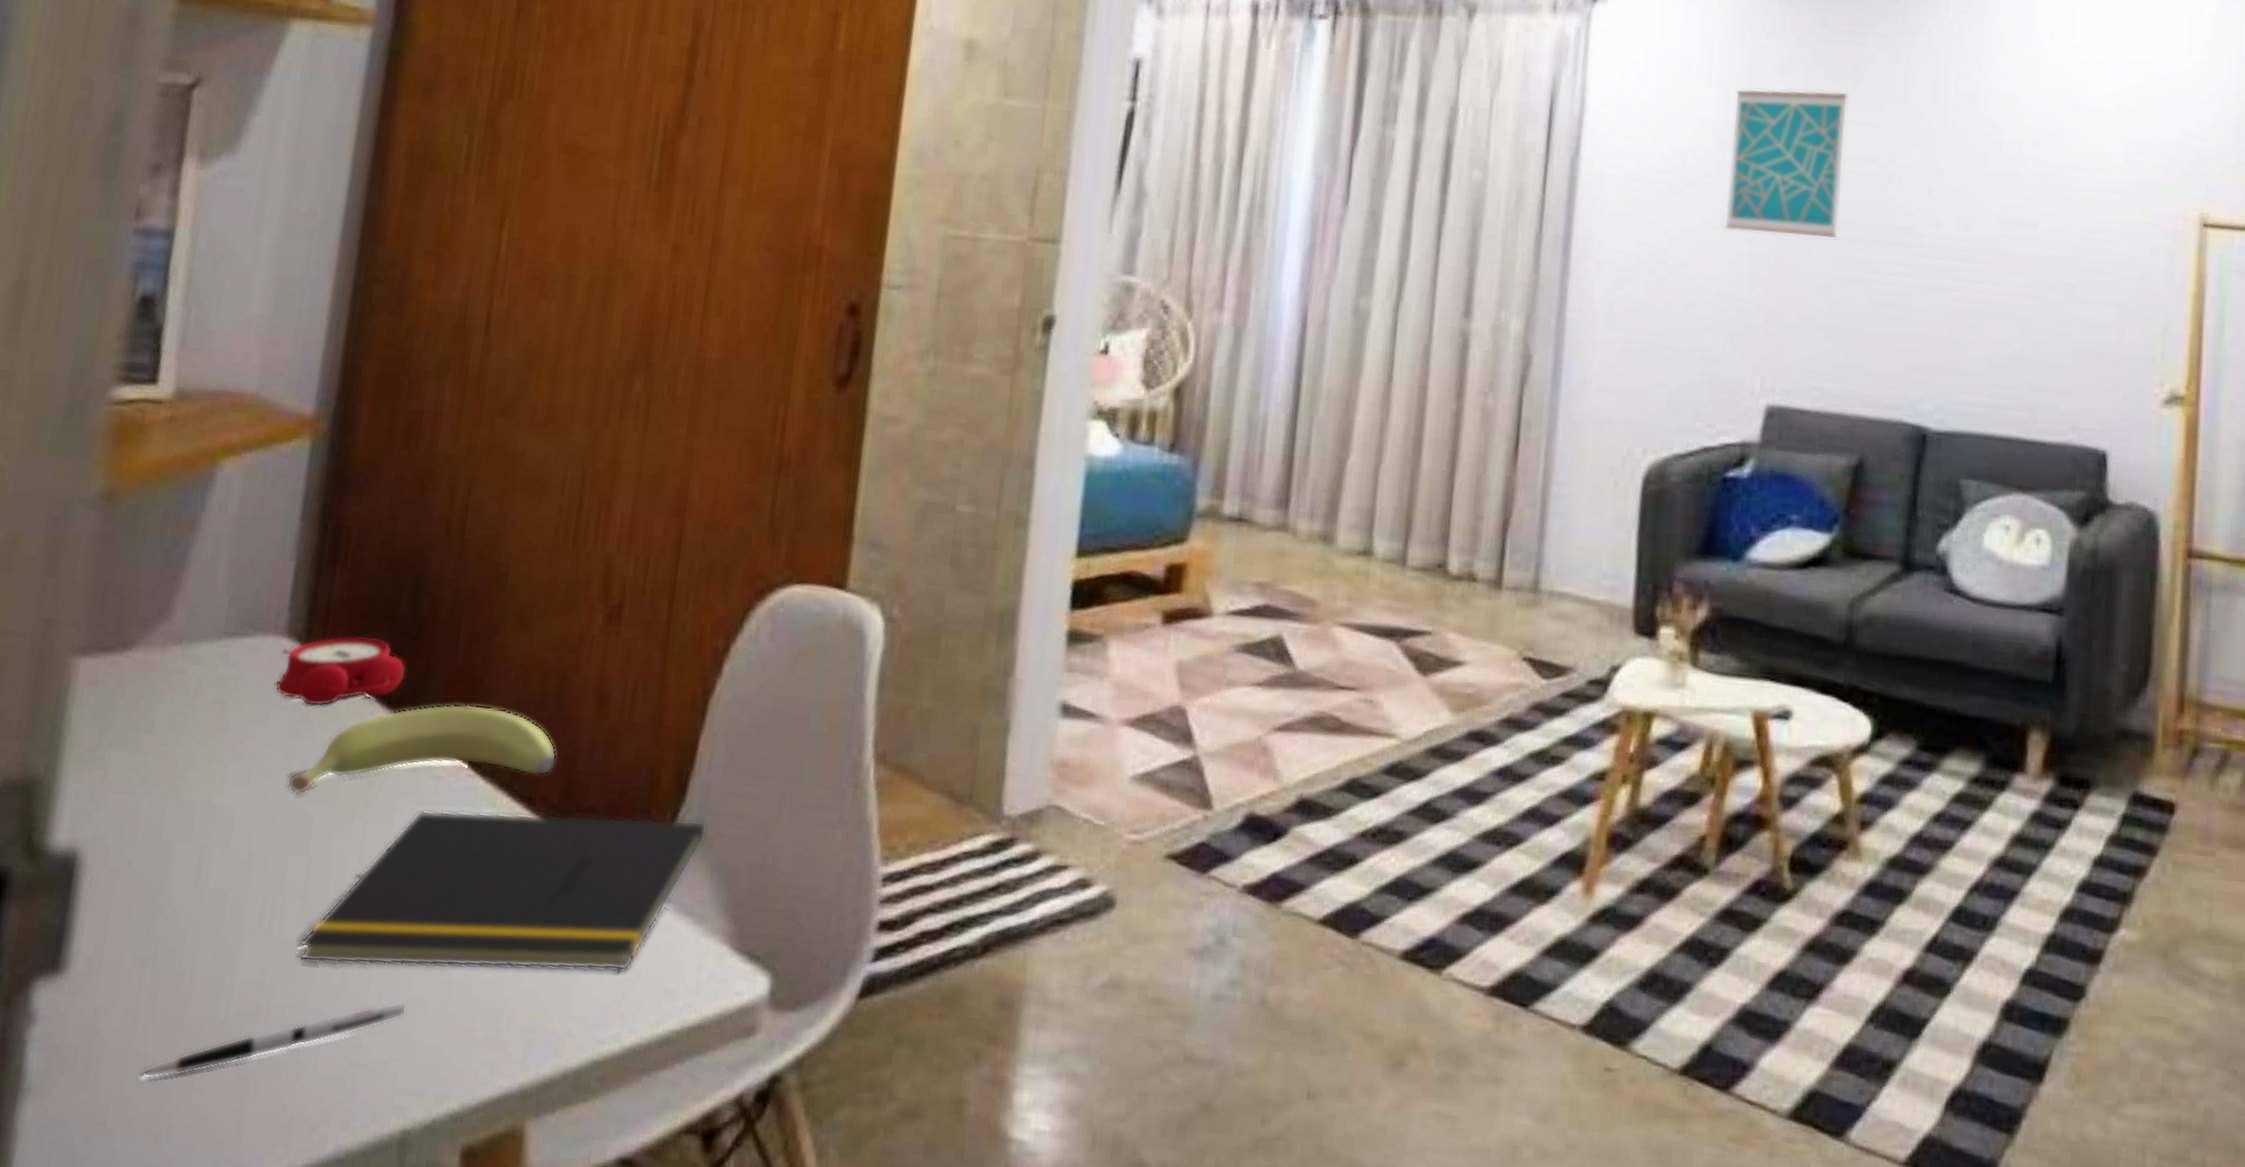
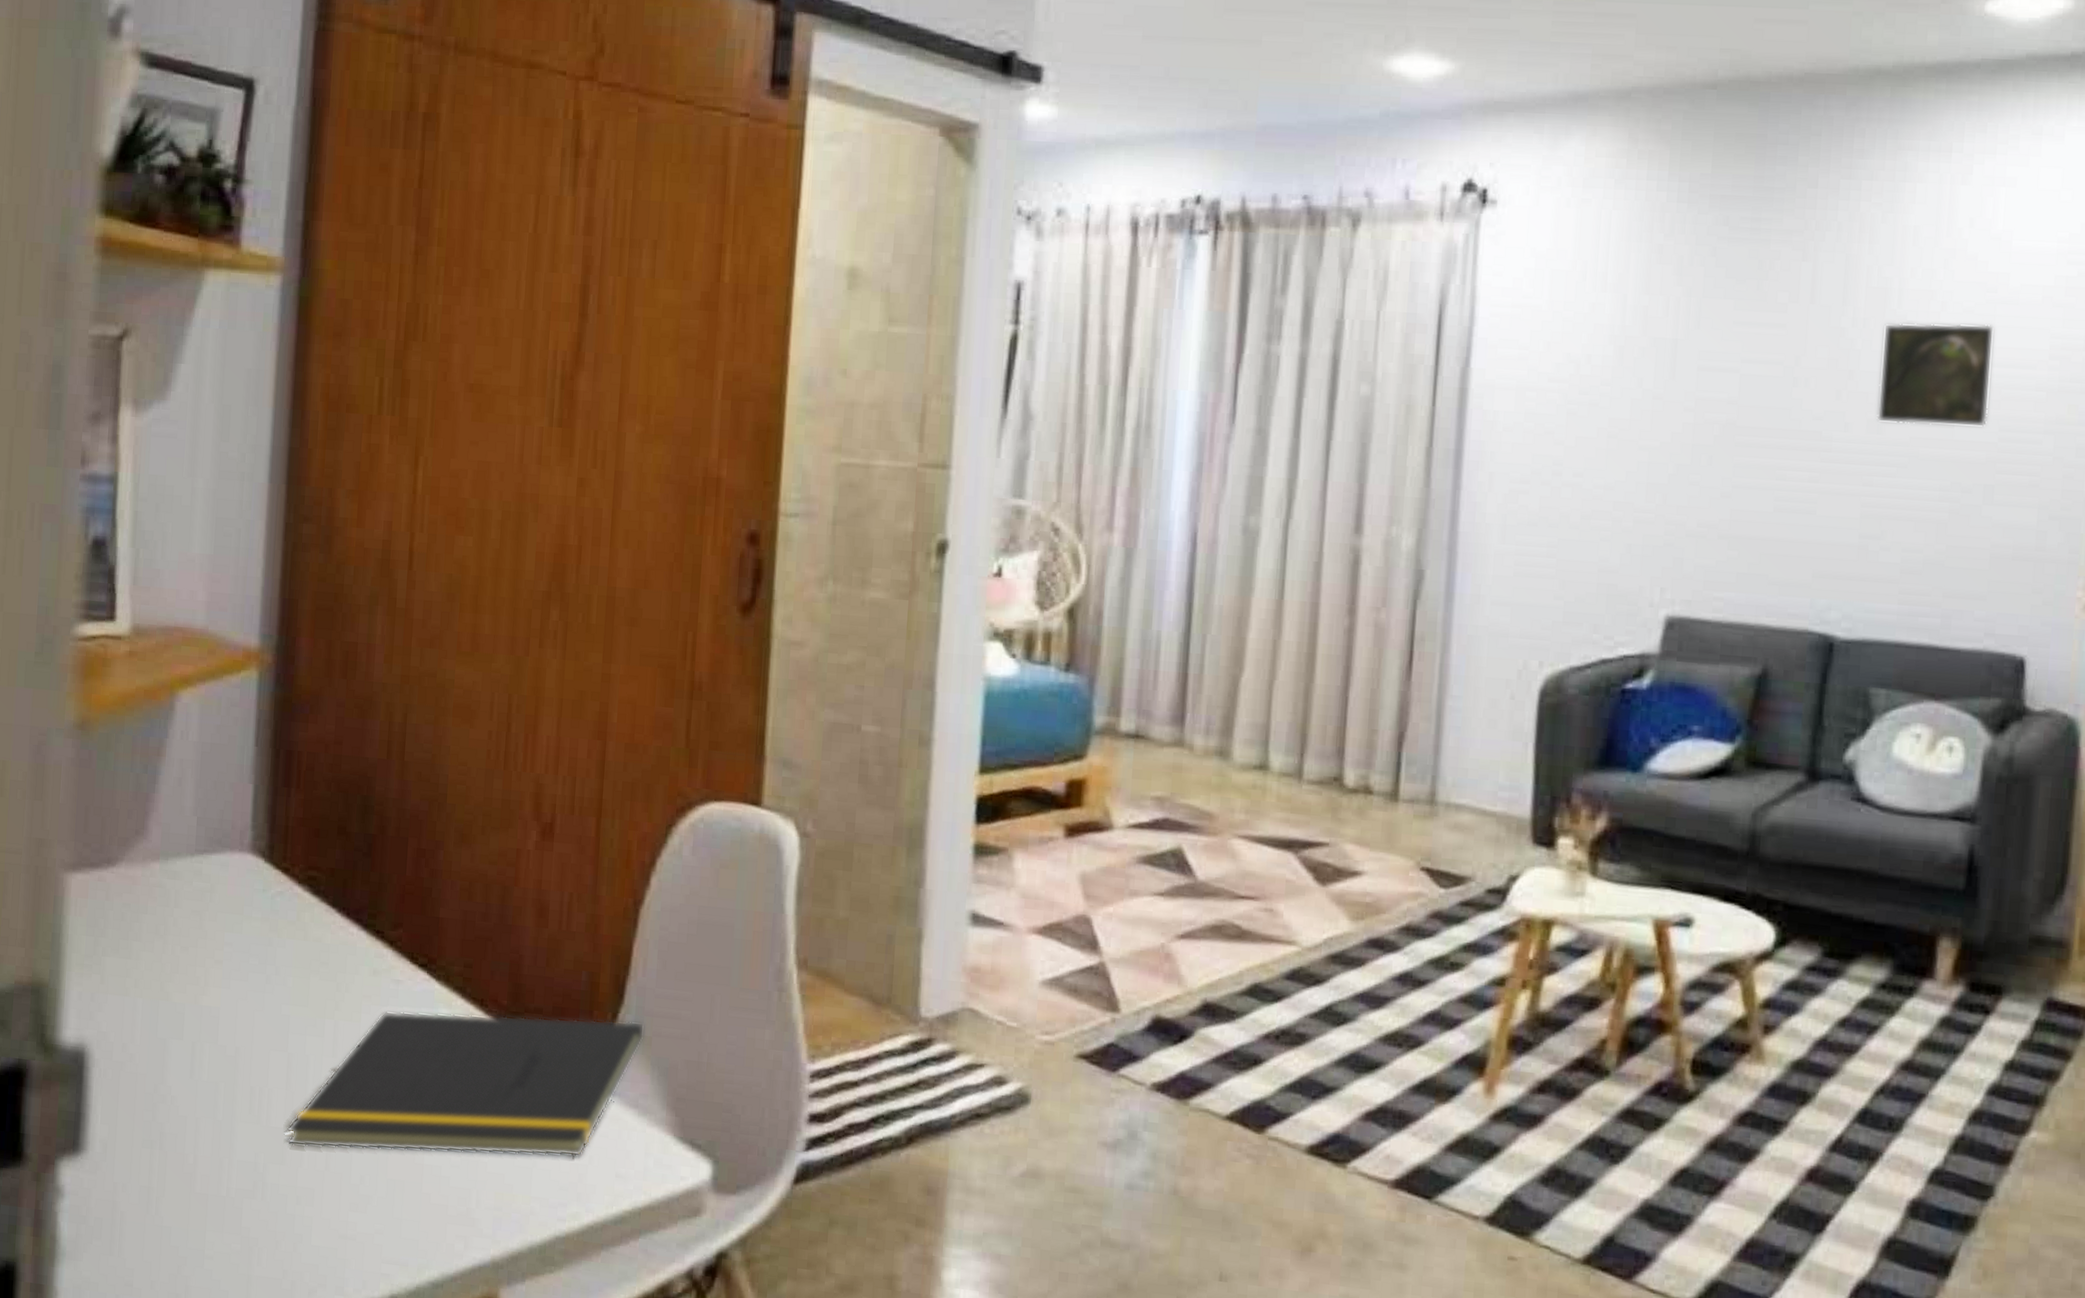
pen: present [140,1002,406,1078] -> none [157,1182,385,1246]
alarm clock: present [276,636,406,706] -> none [247,852,361,917]
banana: present [287,703,557,795] -> none [263,914,504,997]
wall art: present [1725,88,1849,238] -> none [1622,292,1752,444]
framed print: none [1966,125,2074,228] -> present [1877,323,1995,428]

